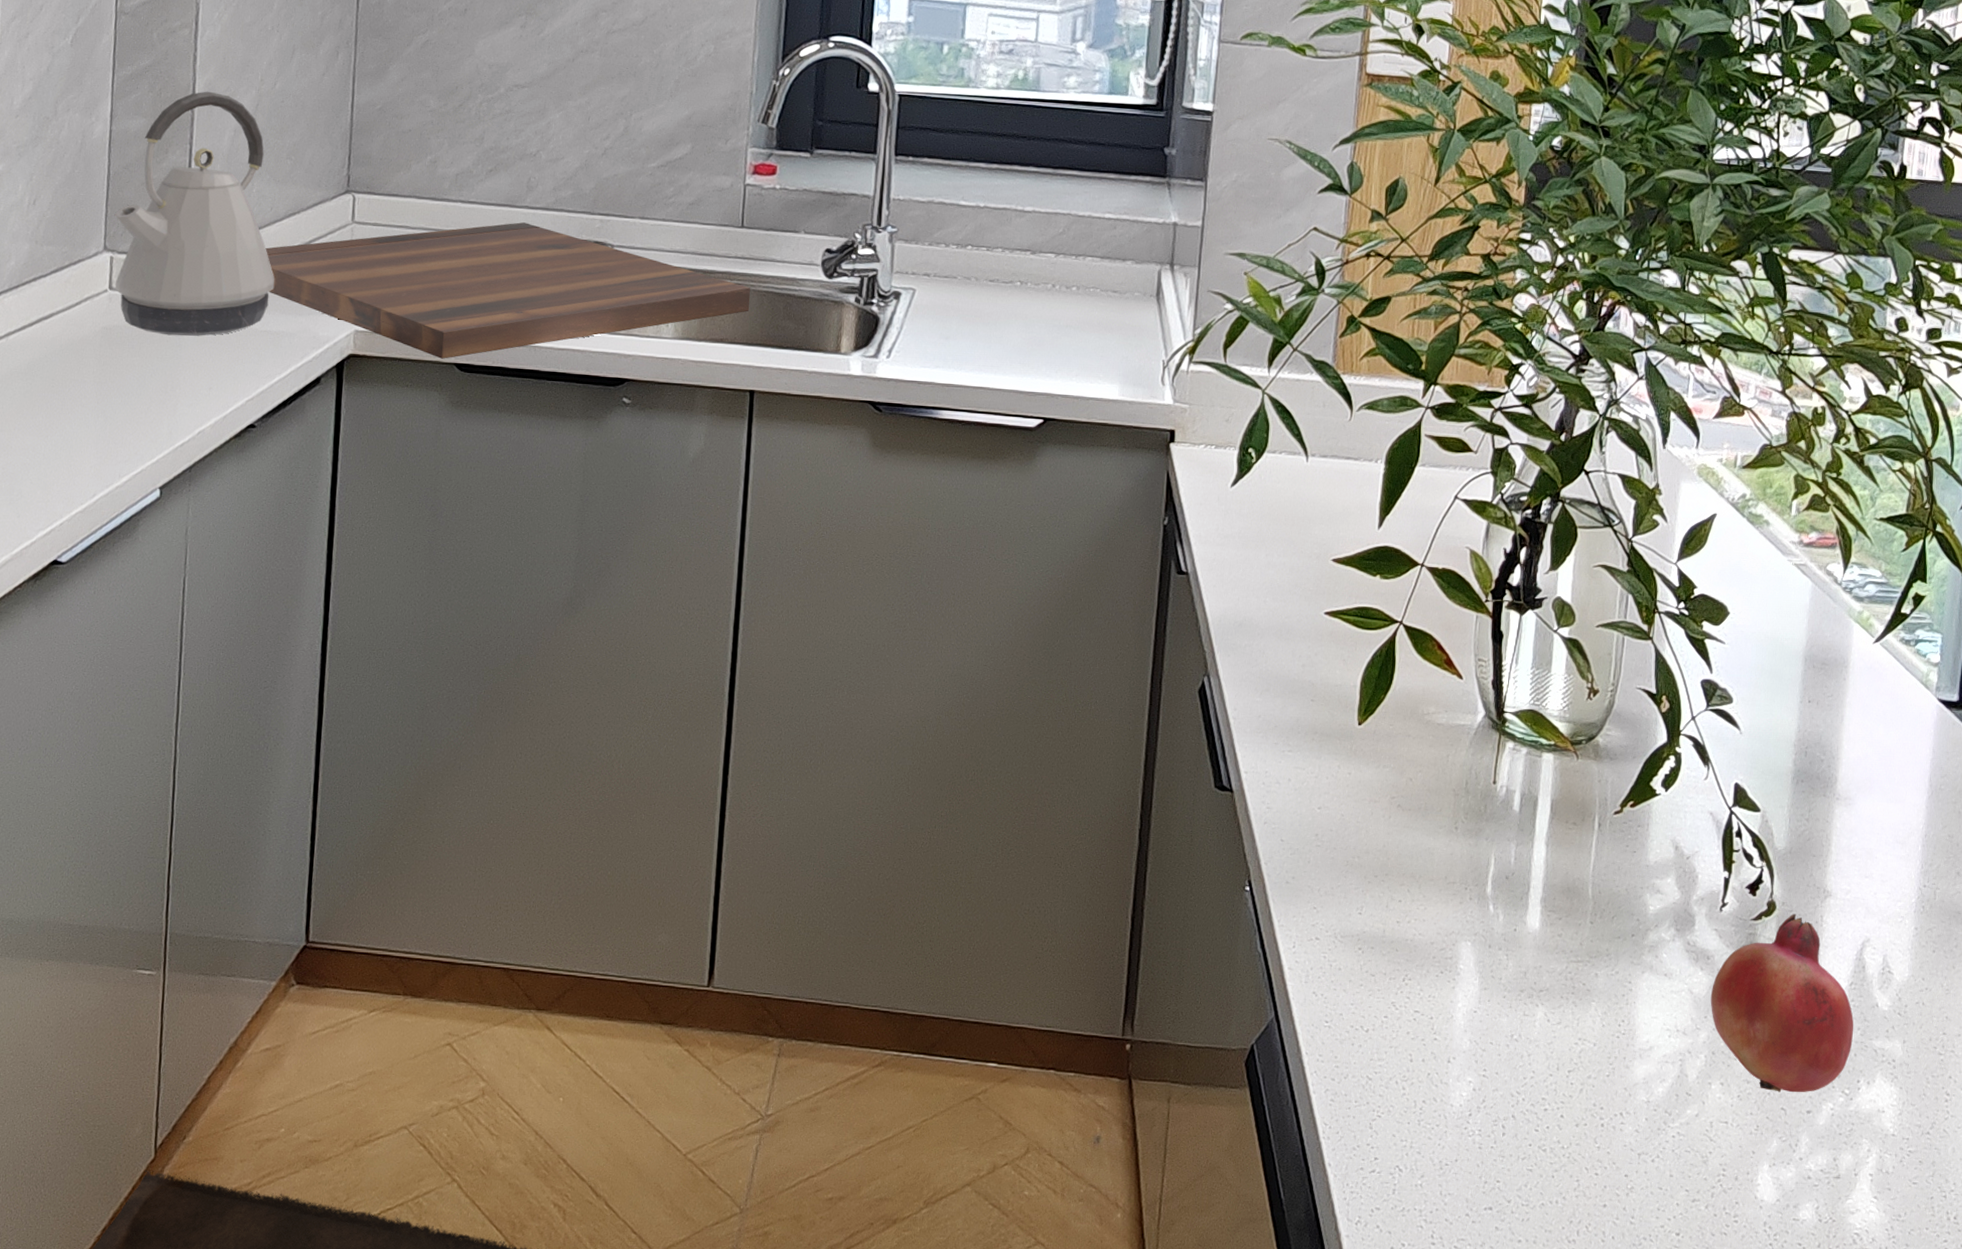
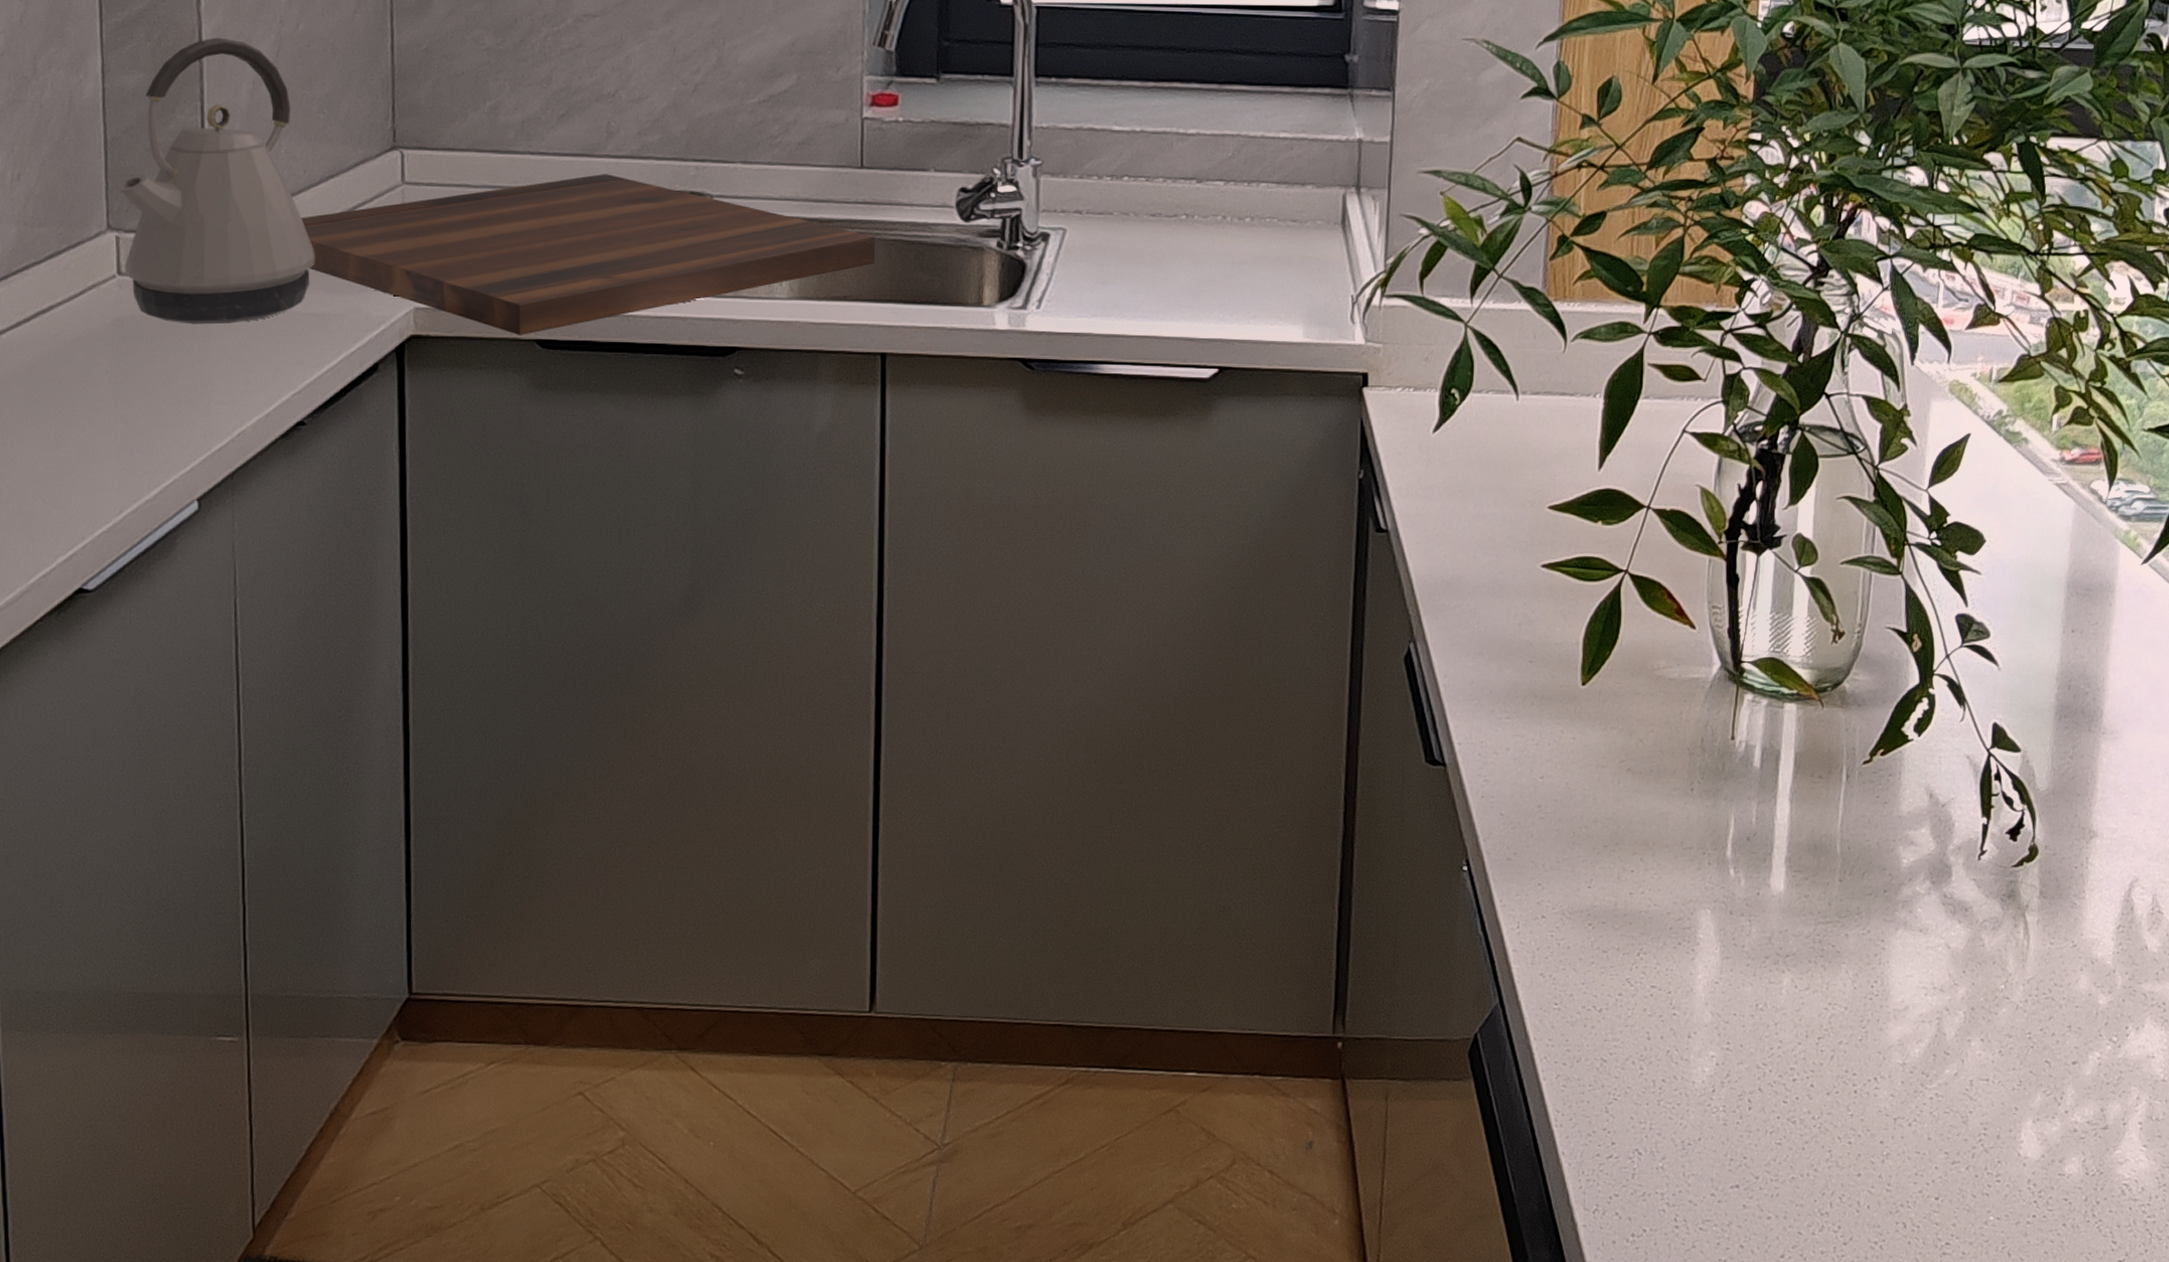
fruit: present [1710,914,1854,1093] -> none [1969,857,2122,1045]

